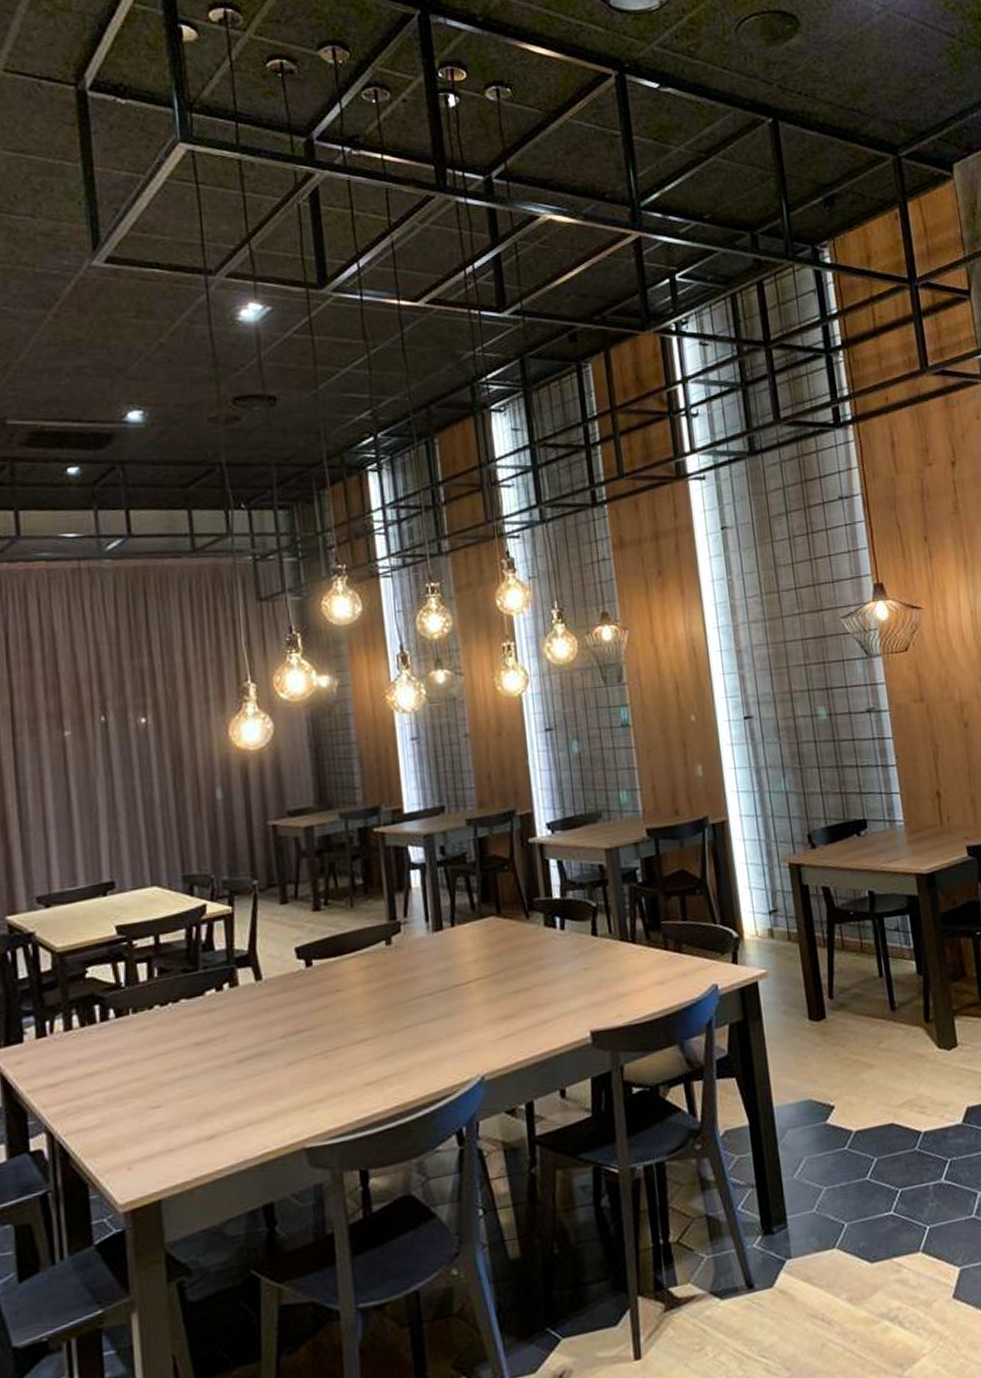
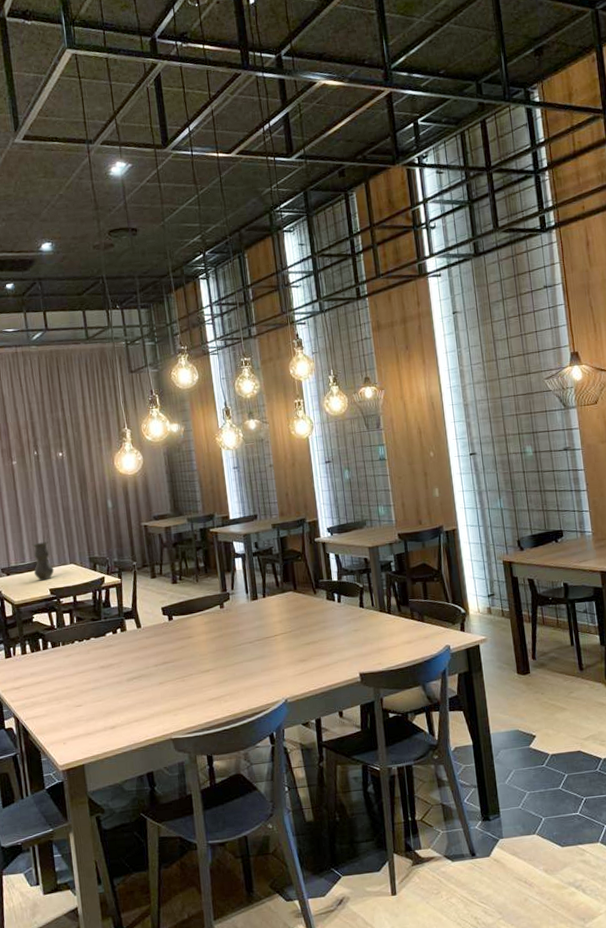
vase: none [89,853,125,914] -> present [31,541,55,581]

